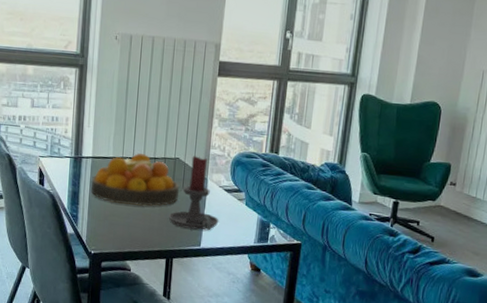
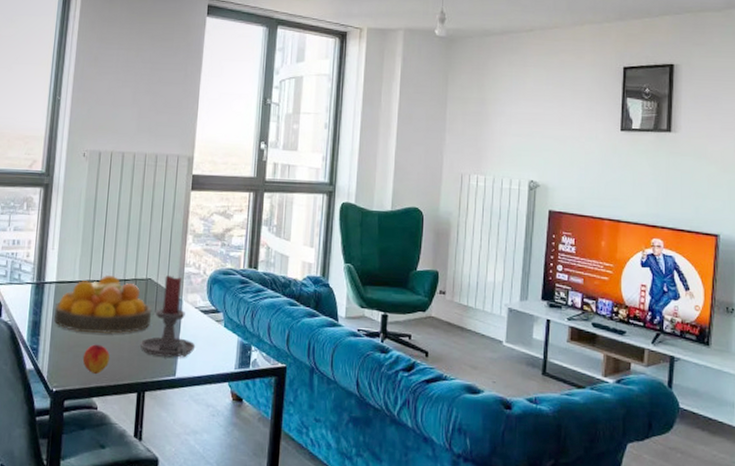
peach: none [117,214,141,240] -> present [82,344,110,374]

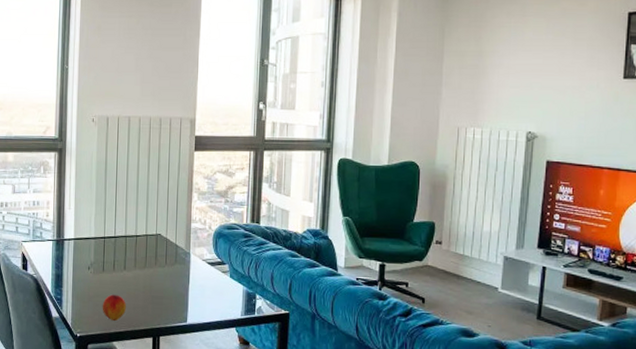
fruit bowl: present [54,275,152,334] -> none [74,231,163,285]
candle holder: present [139,275,196,358] -> none [153,231,204,306]

